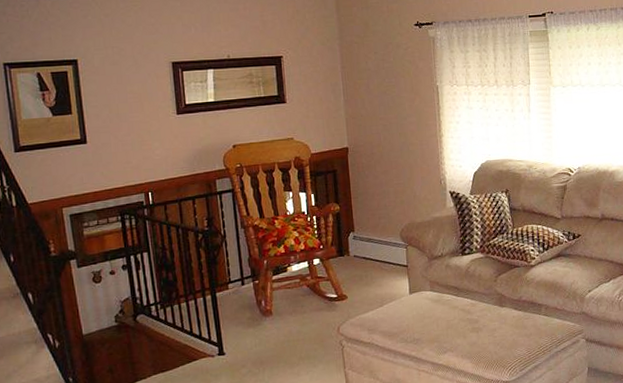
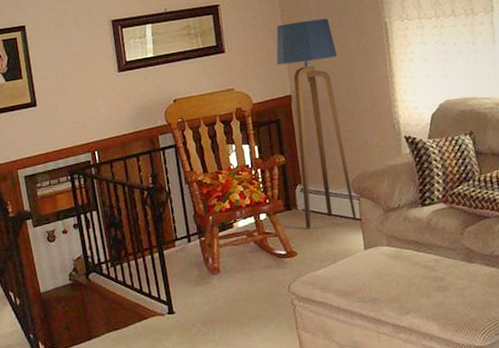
floor lamp: none [335,78,404,274] -> present [276,18,357,229]

